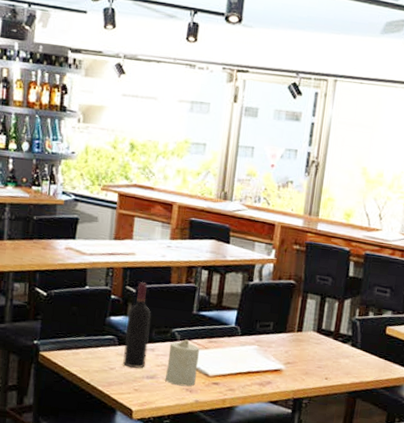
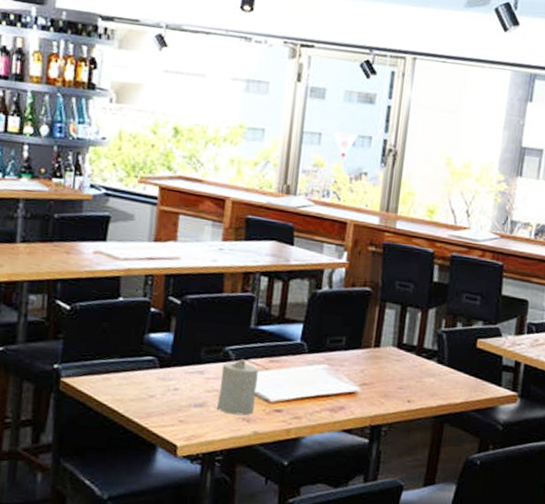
wine bottle: present [123,281,151,369] -> none [165,291,200,396]

